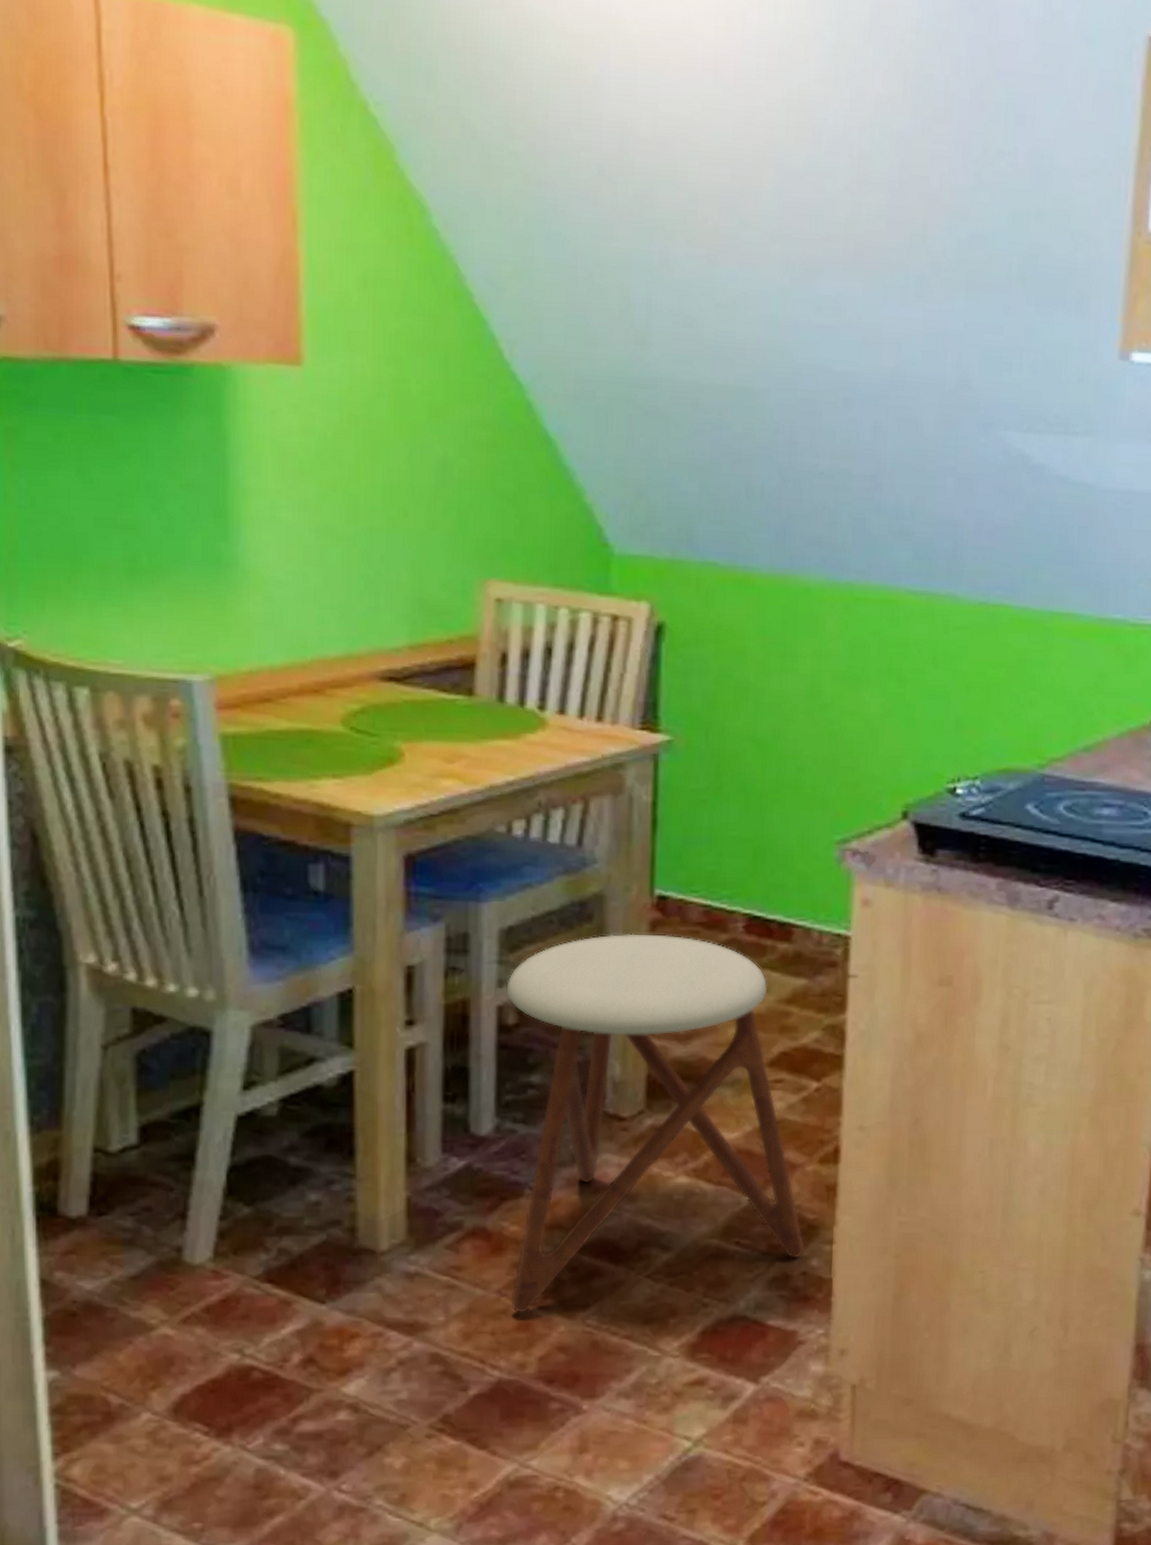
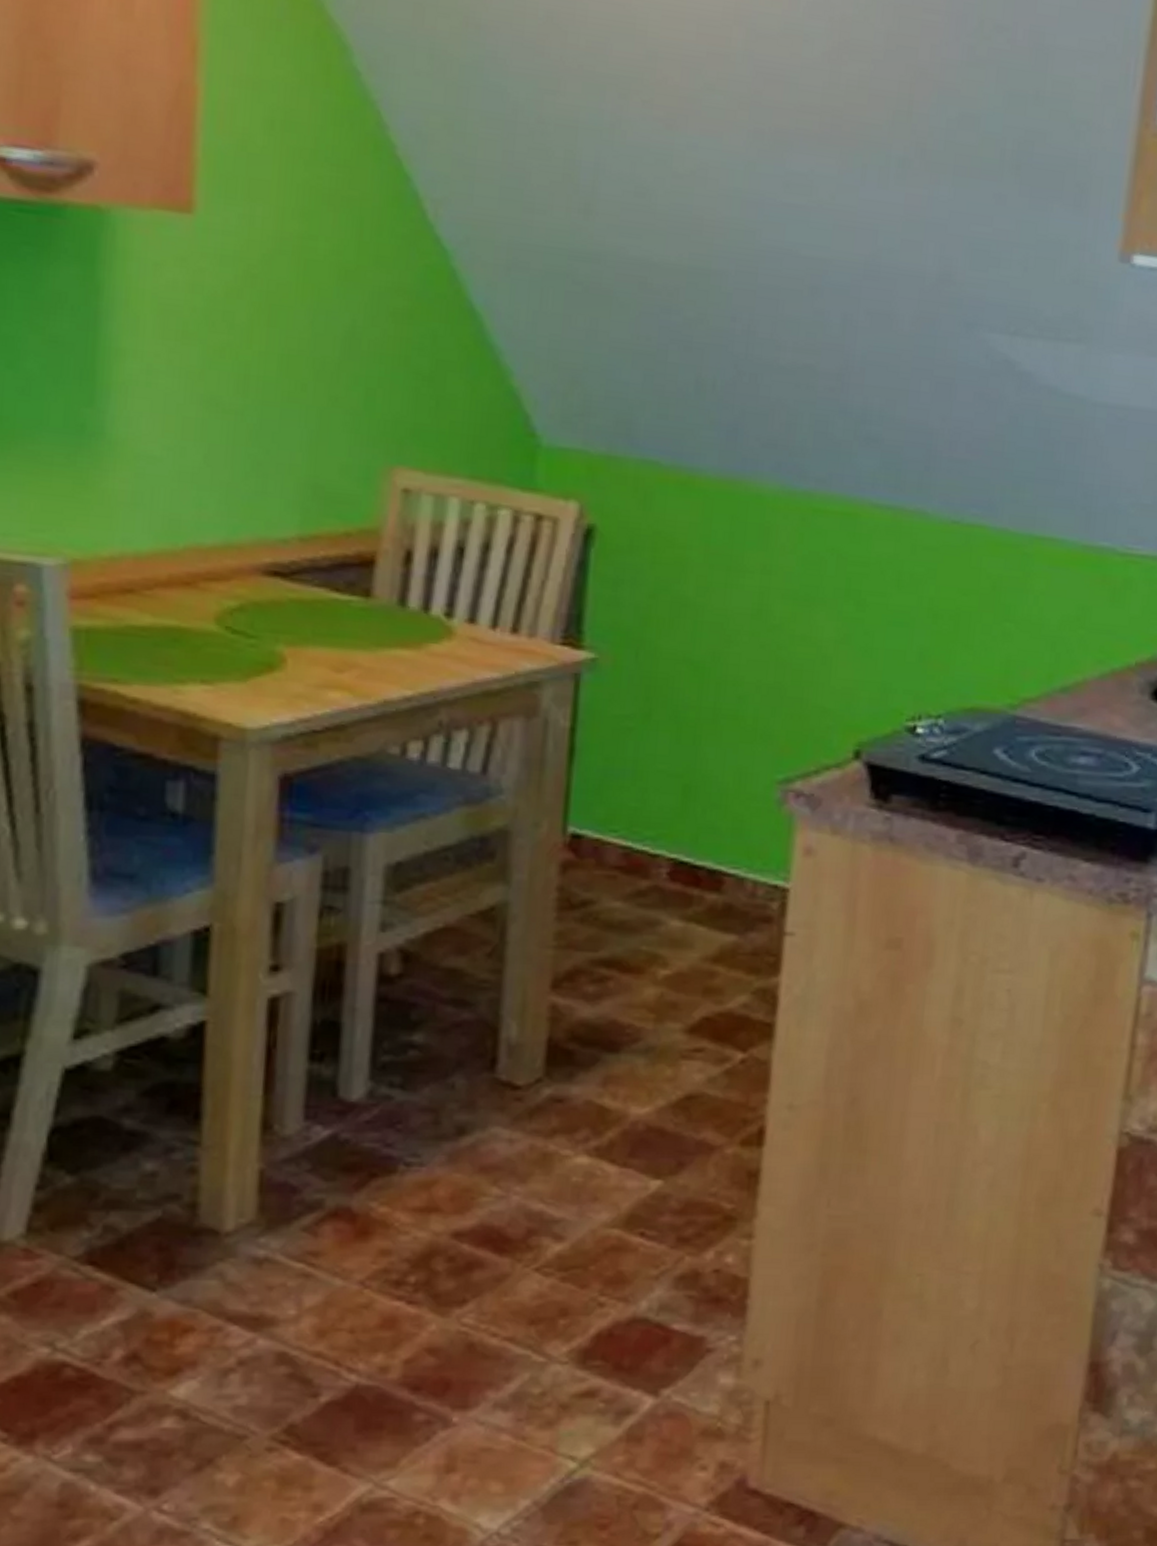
stool: present [506,933,805,1313] -> none [374,875,719,1308]

